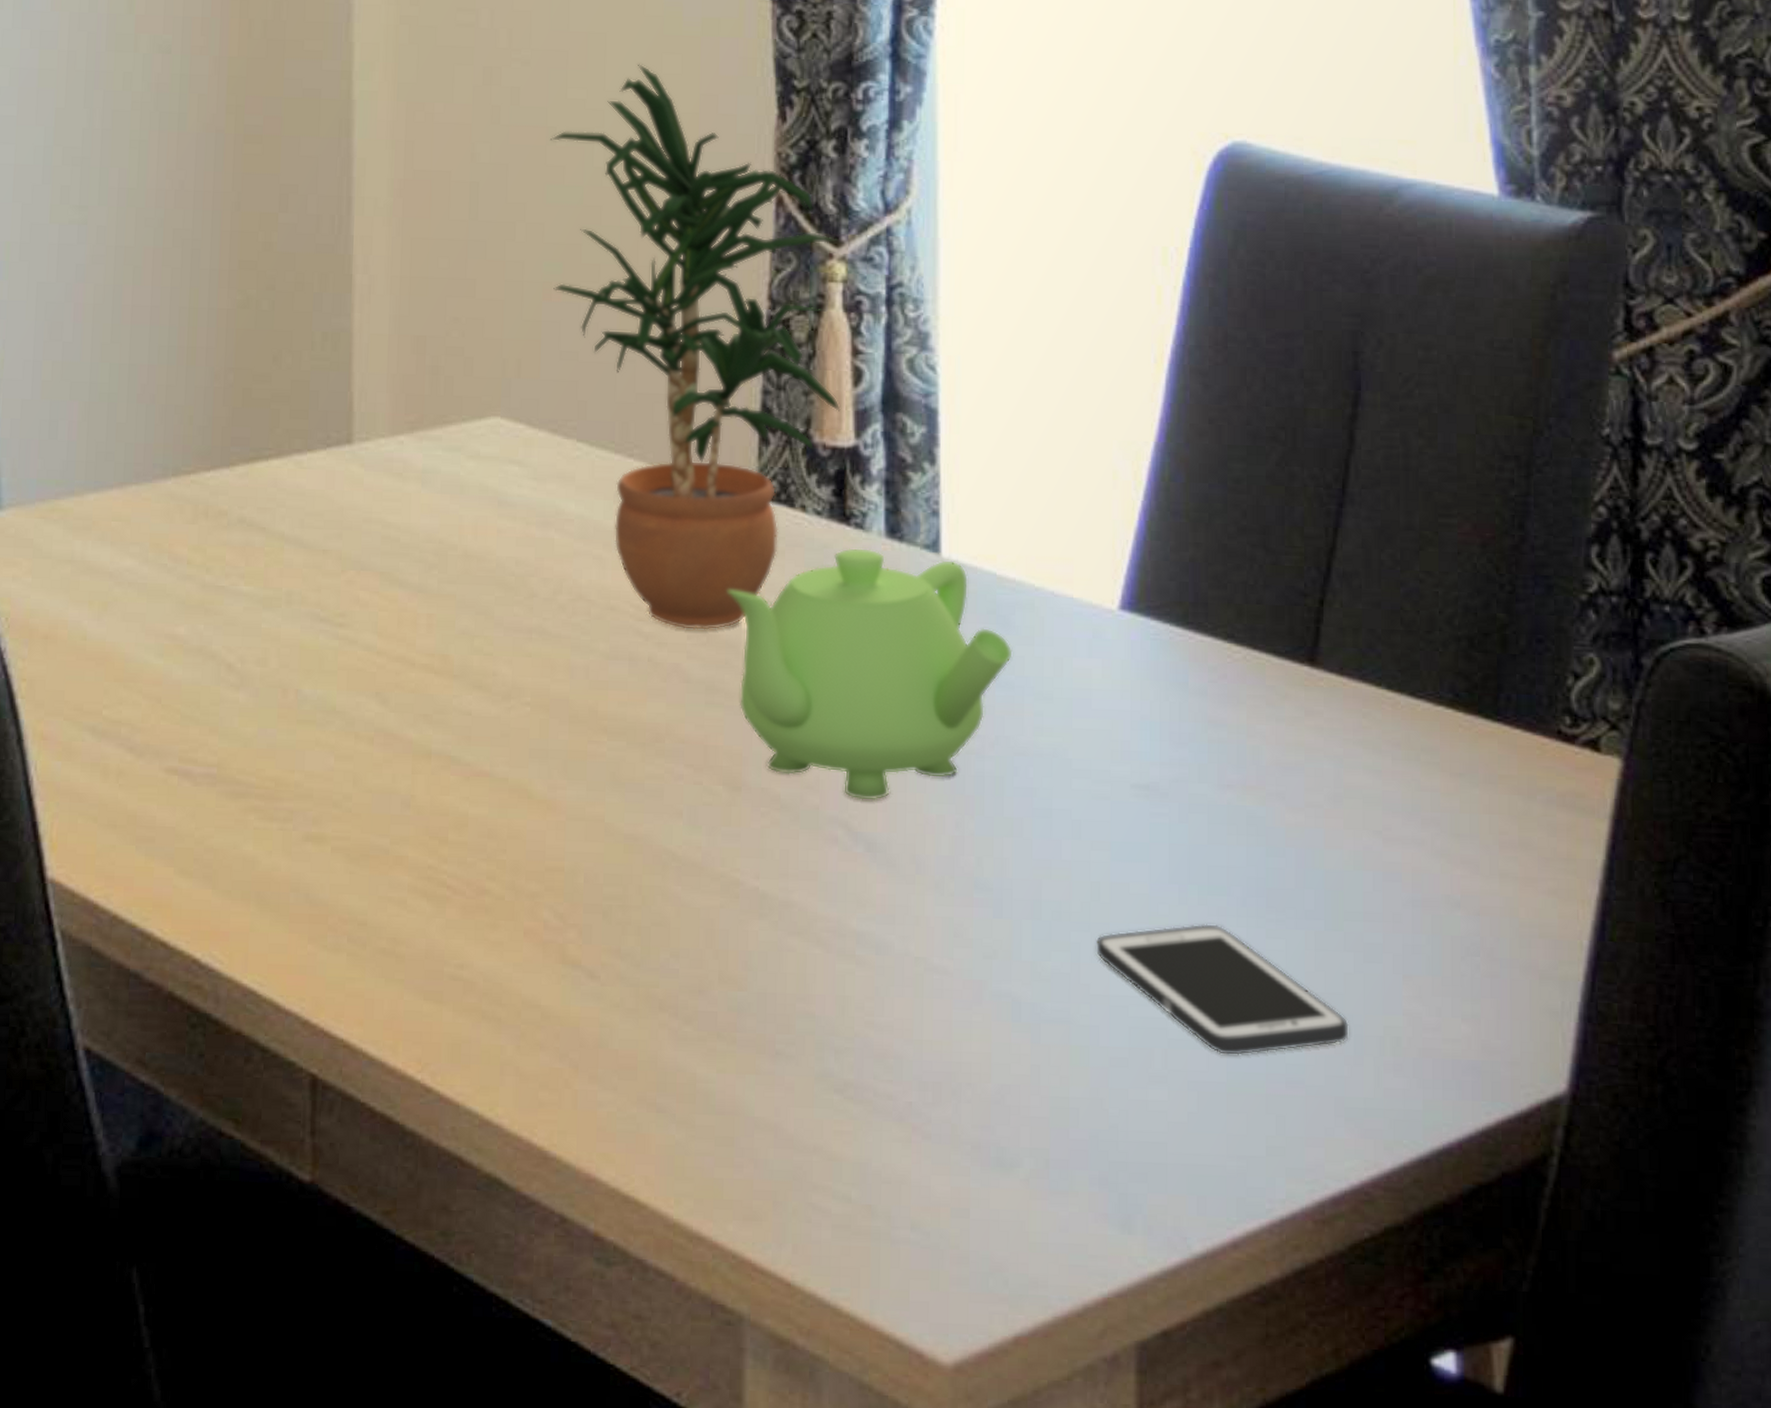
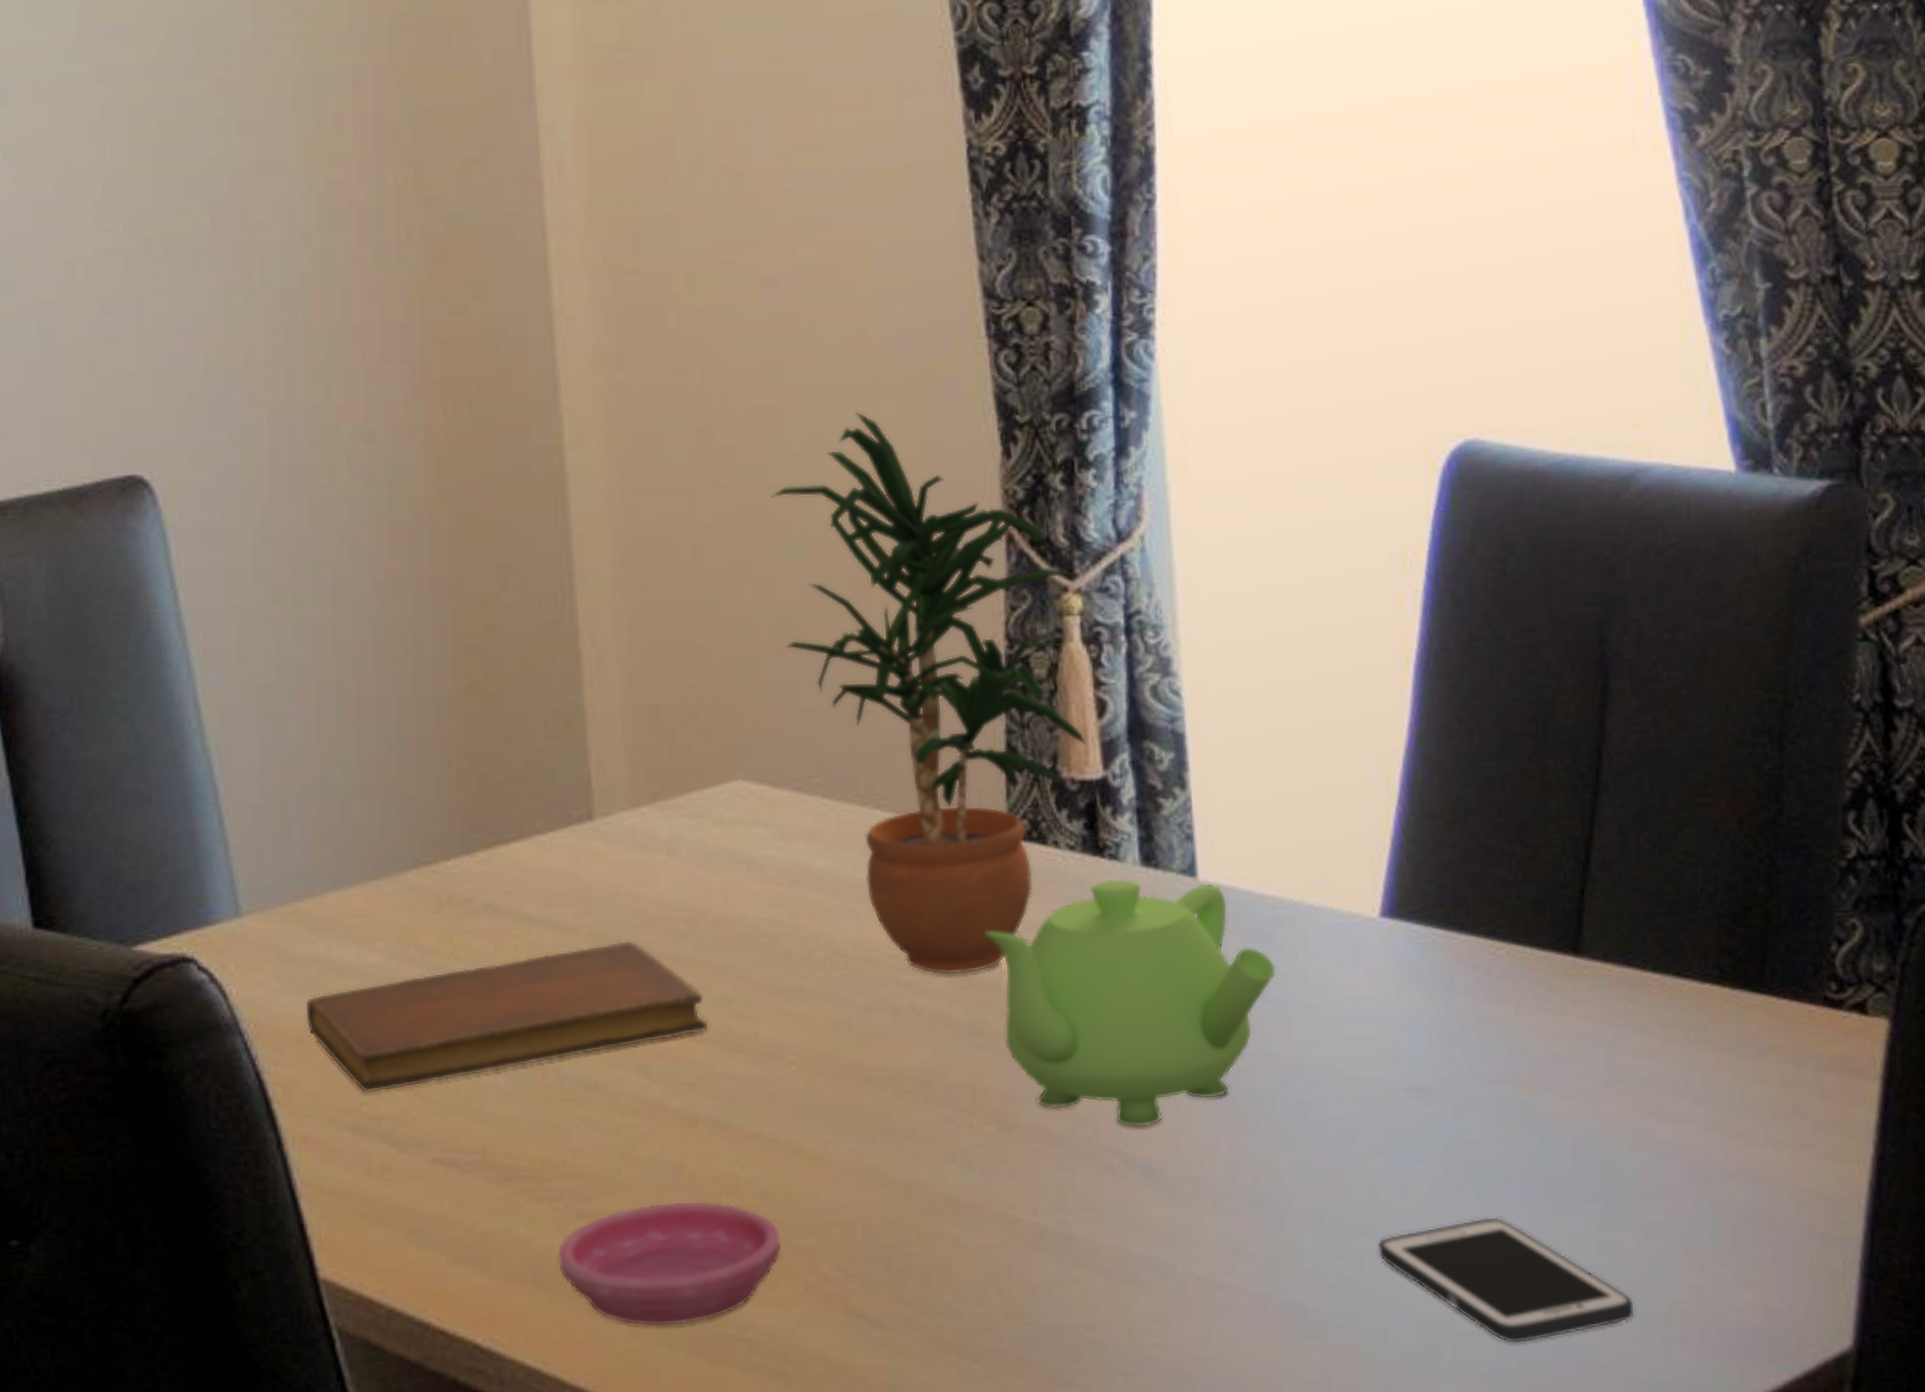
notebook: none [55,566,448,697] -> present [304,940,708,1094]
saucer: none [282,832,504,959] -> present [557,1200,782,1327]

